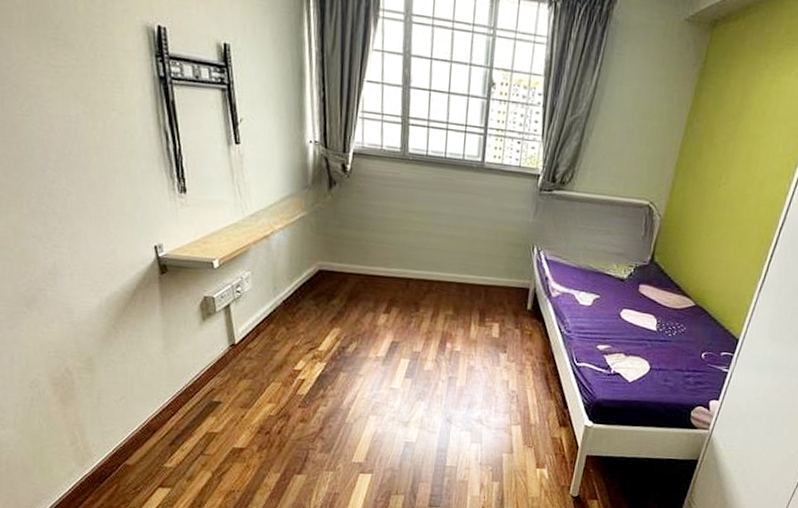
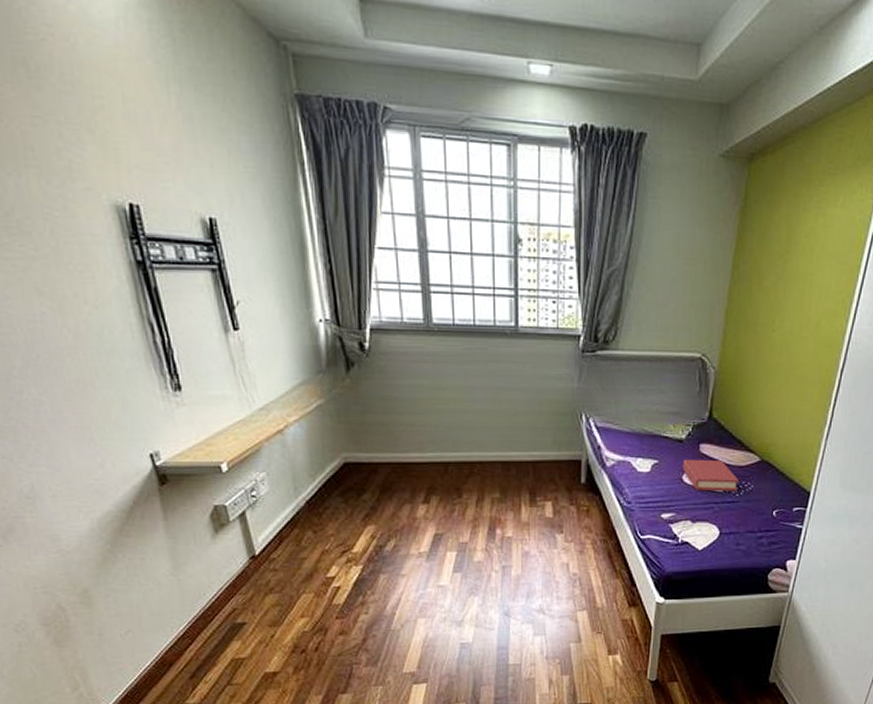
hardback book: none [621,297,672,332] -> present [682,459,738,491]

